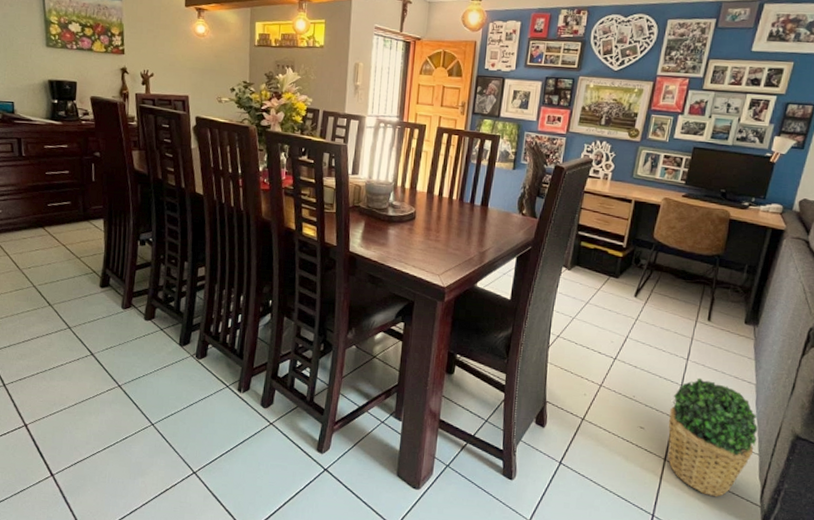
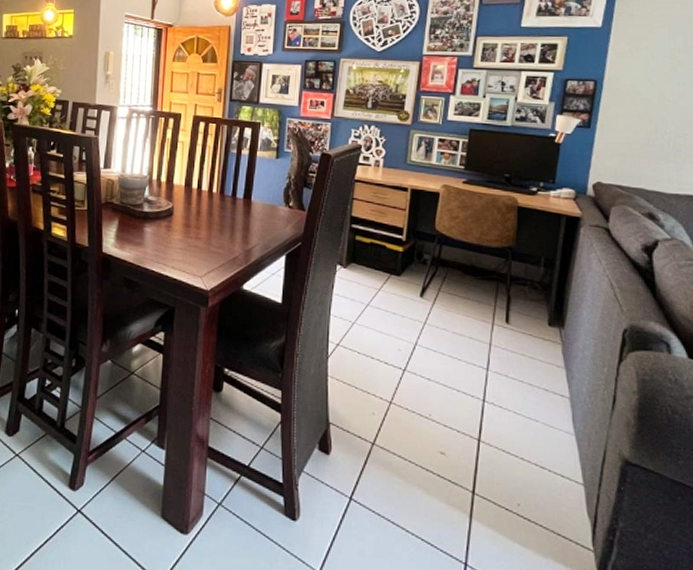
potted plant: present [667,377,758,497] -> none [472,391,580,540]

